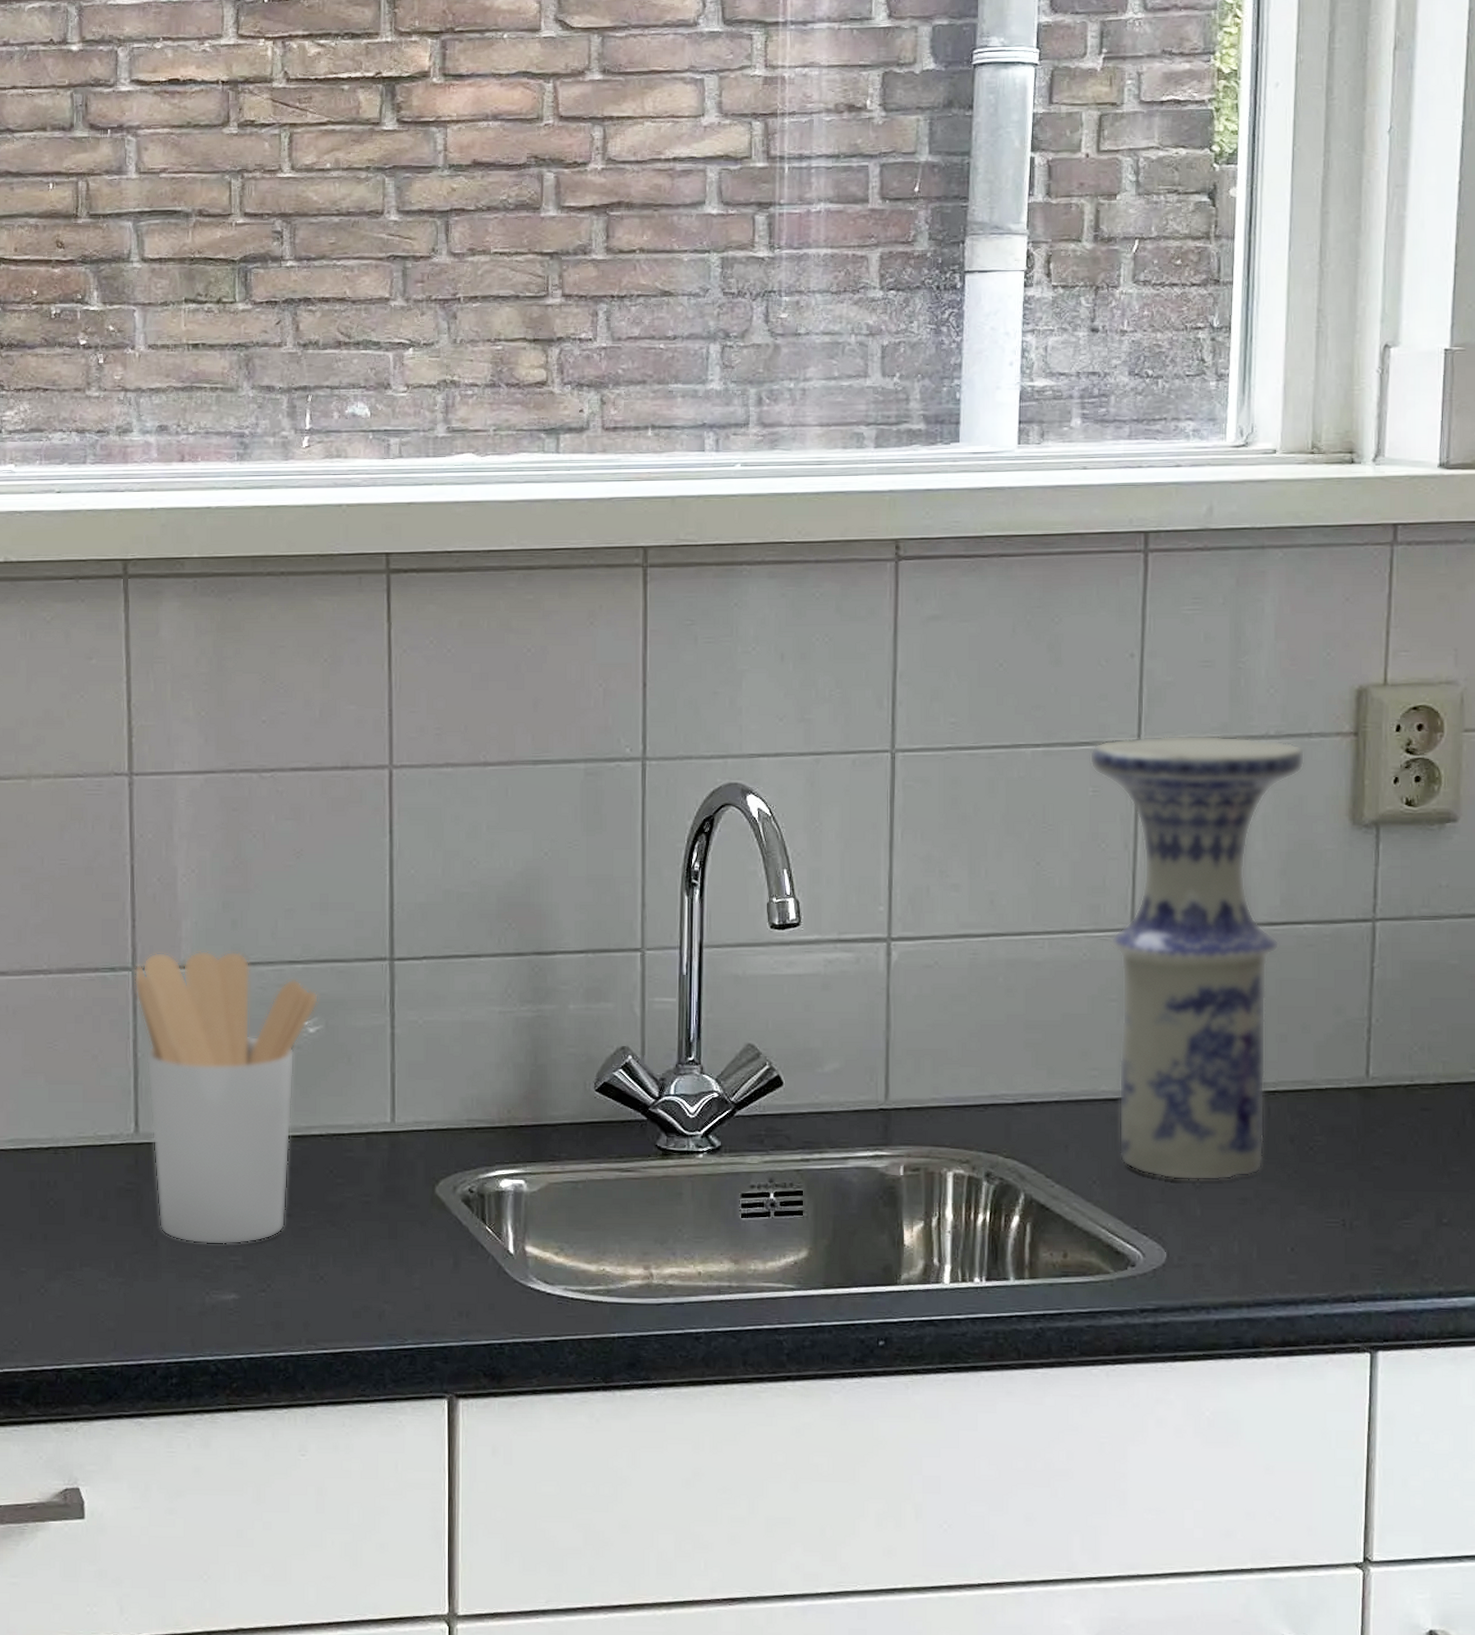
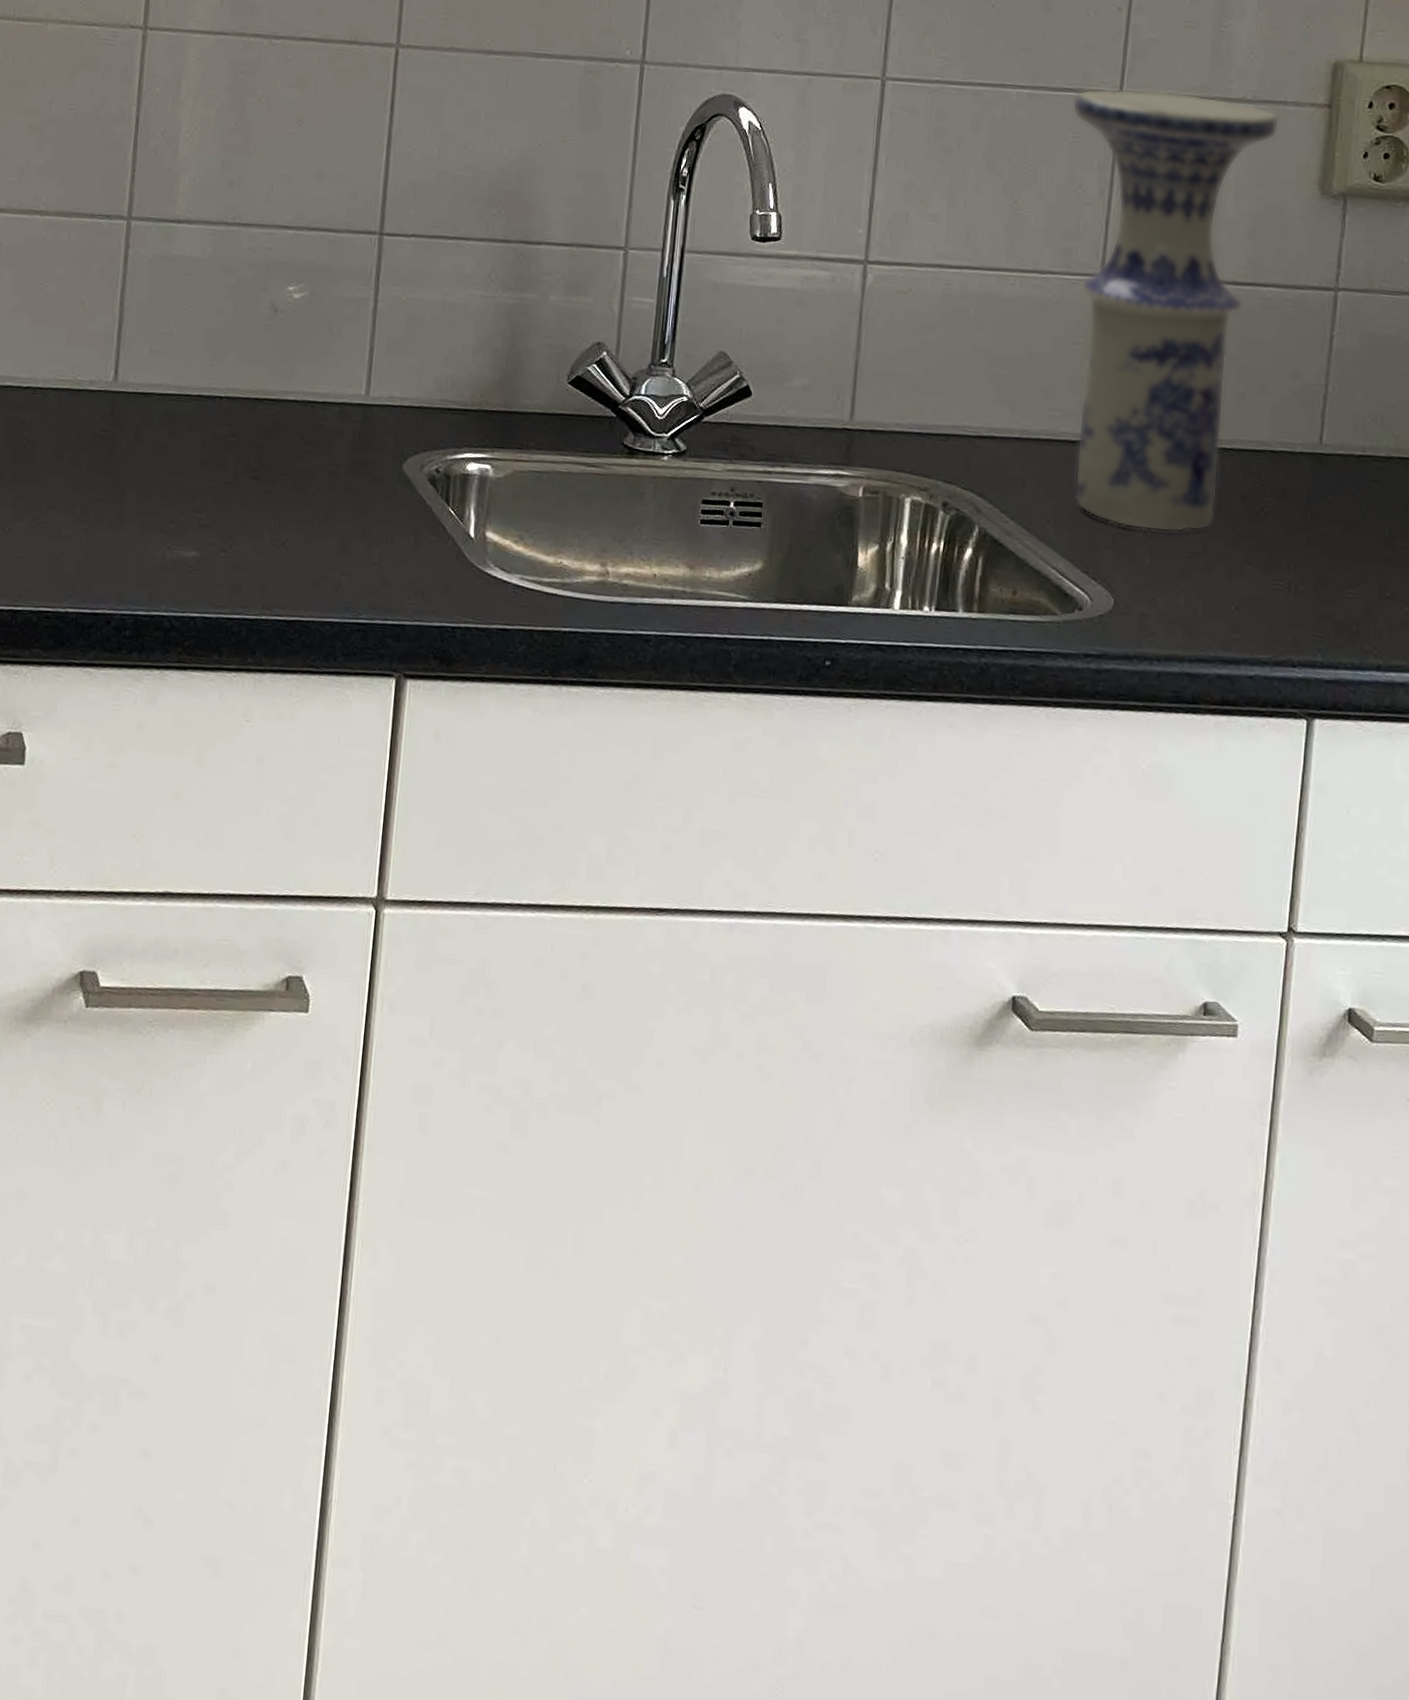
utensil holder: present [135,950,319,1245] -> none [128,204,307,503]

